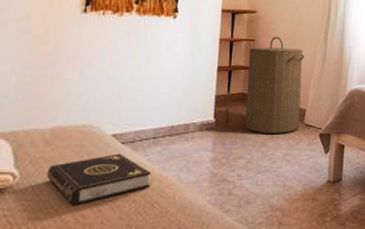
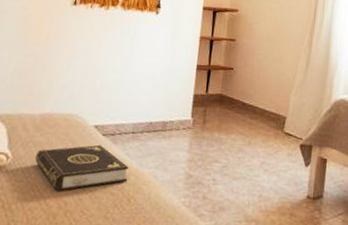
laundry hamper: present [245,36,304,133] -> none [222,37,287,141]

